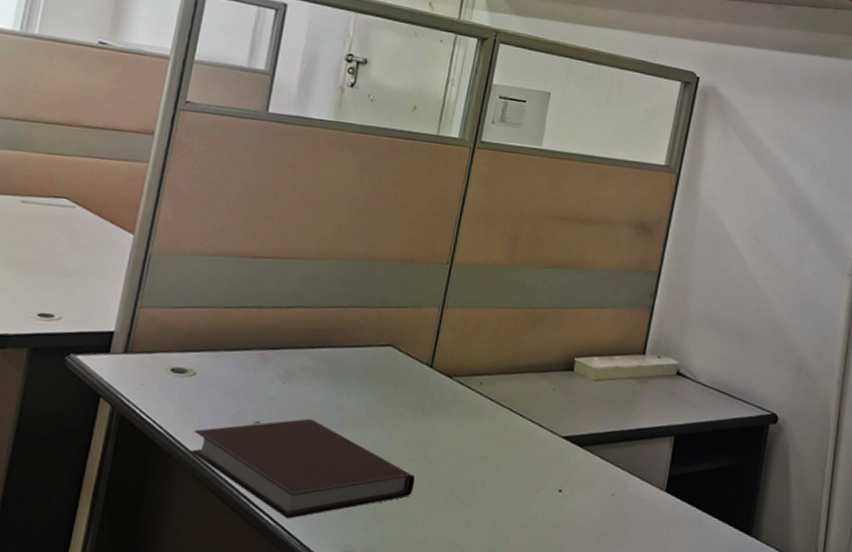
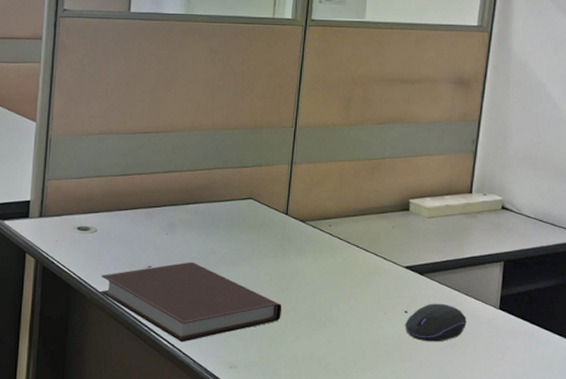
computer mouse: none [557,481,629,529] -> present [405,303,467,342]

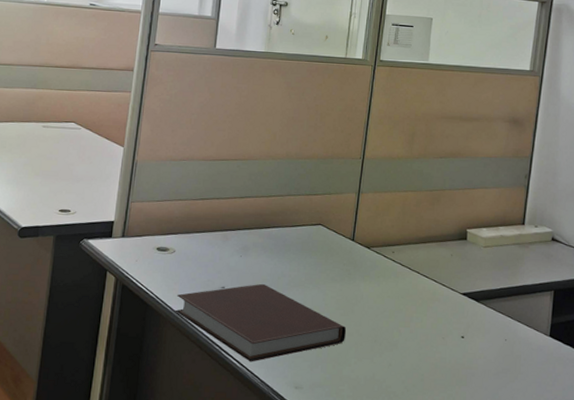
computer mouse: present [405,303,467,342] -> none [461,329,520,368]

